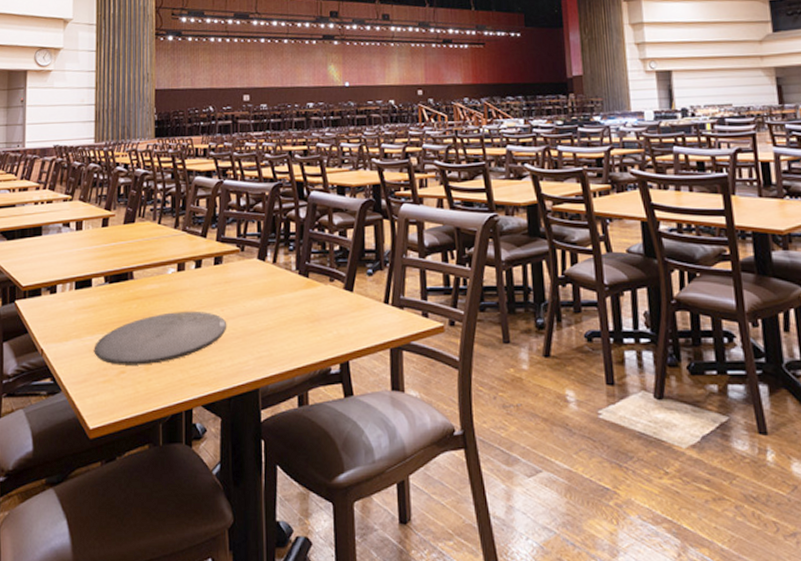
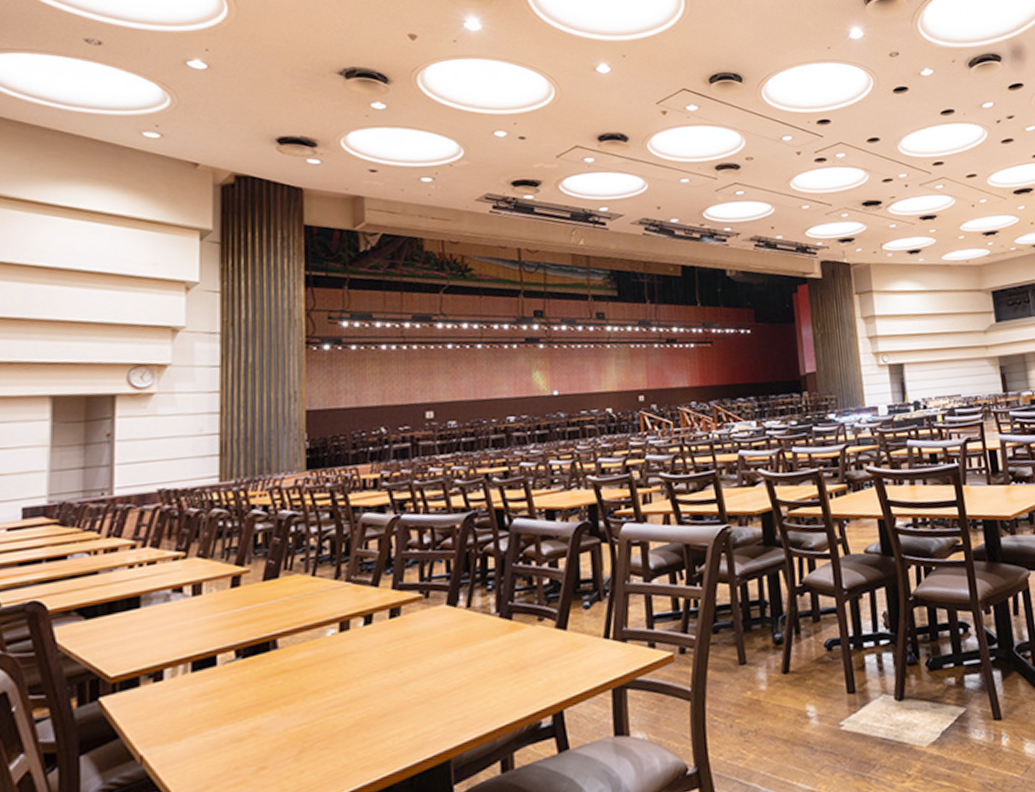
plate: present [94,312,227,365] -> none [220,677,408,761]

